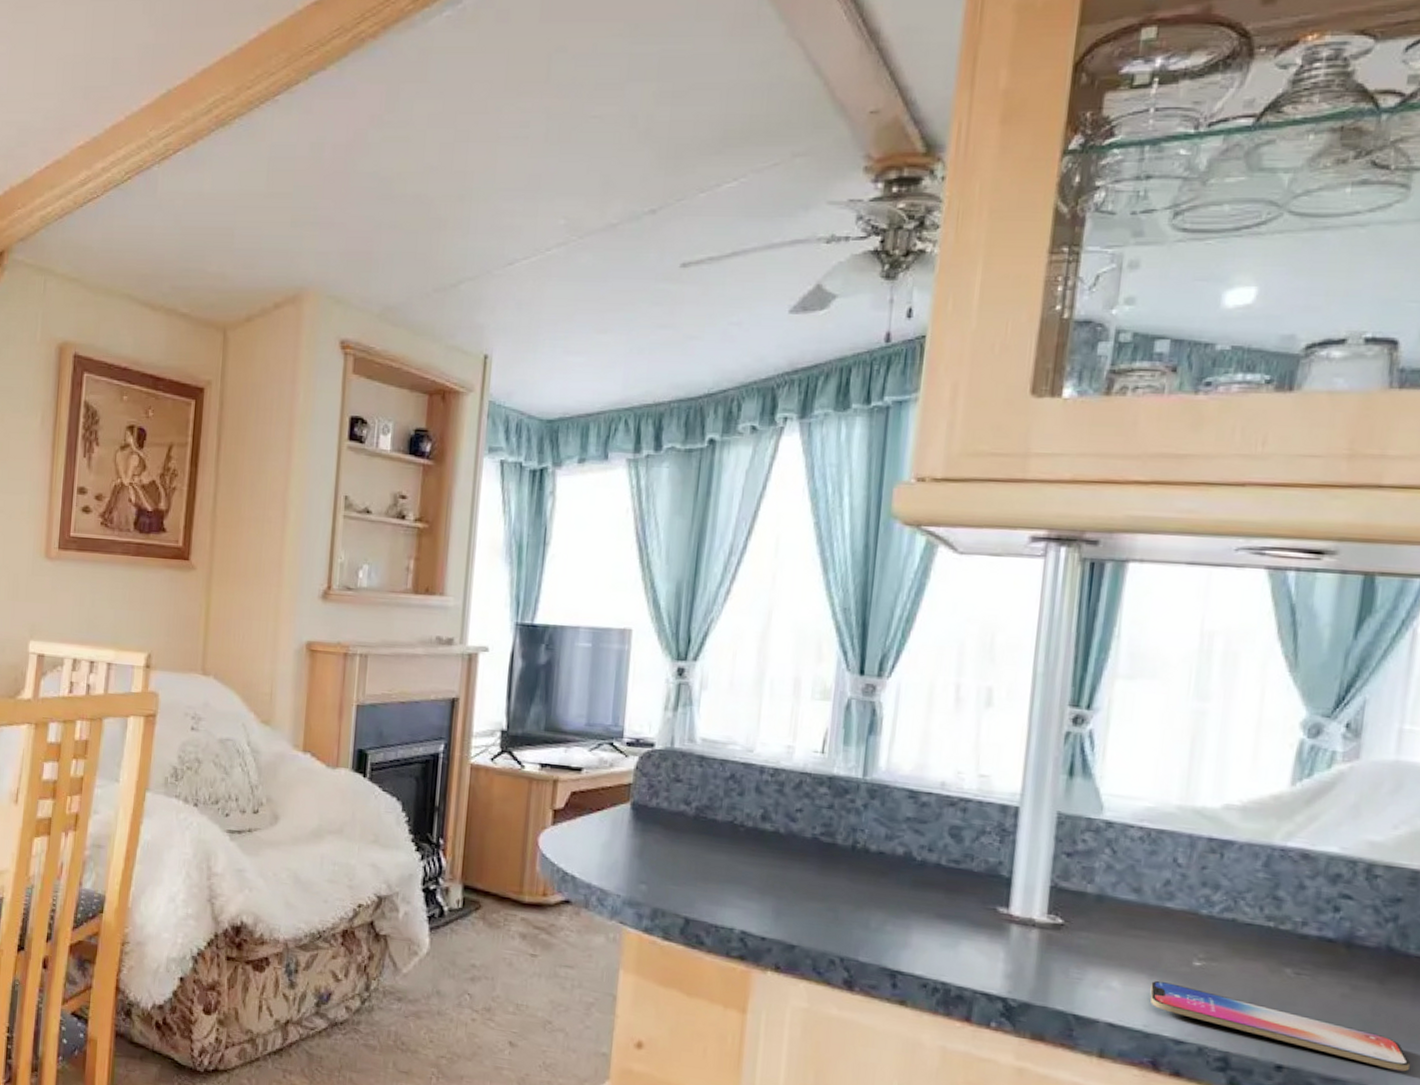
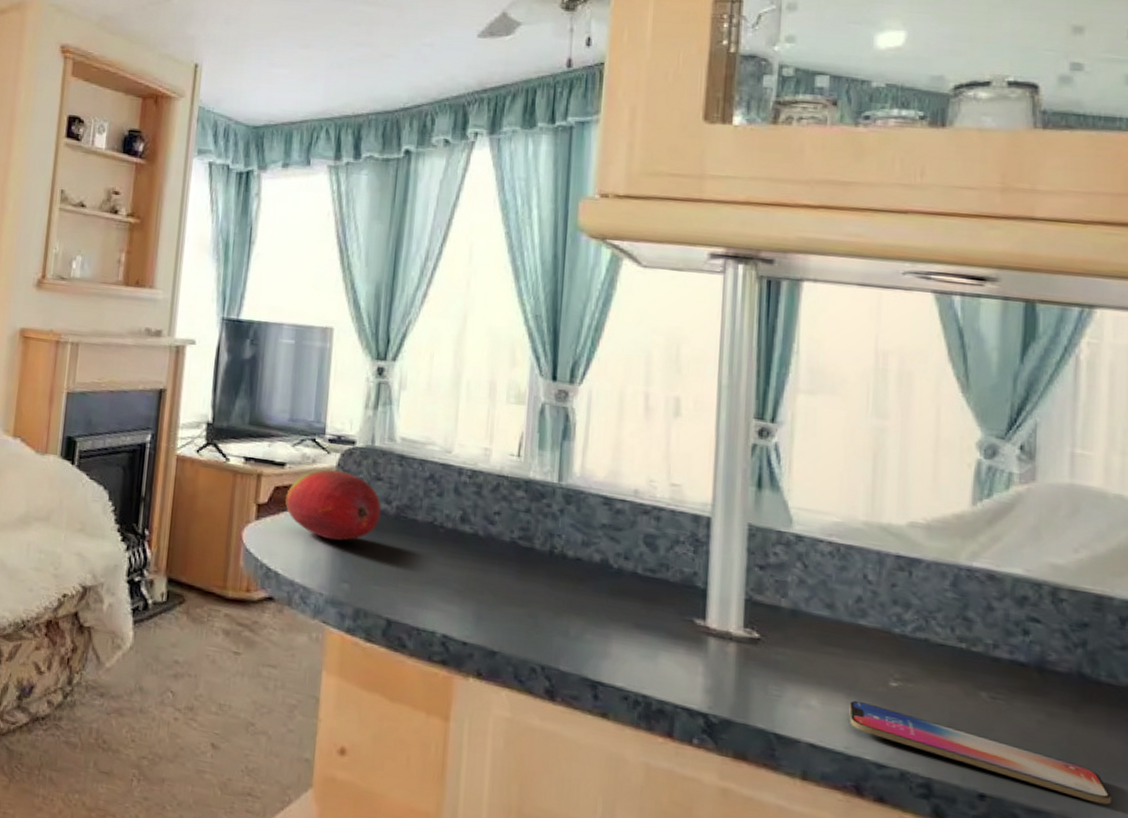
fruit: none [581,772,680,843] -> present [284,469,382,541]

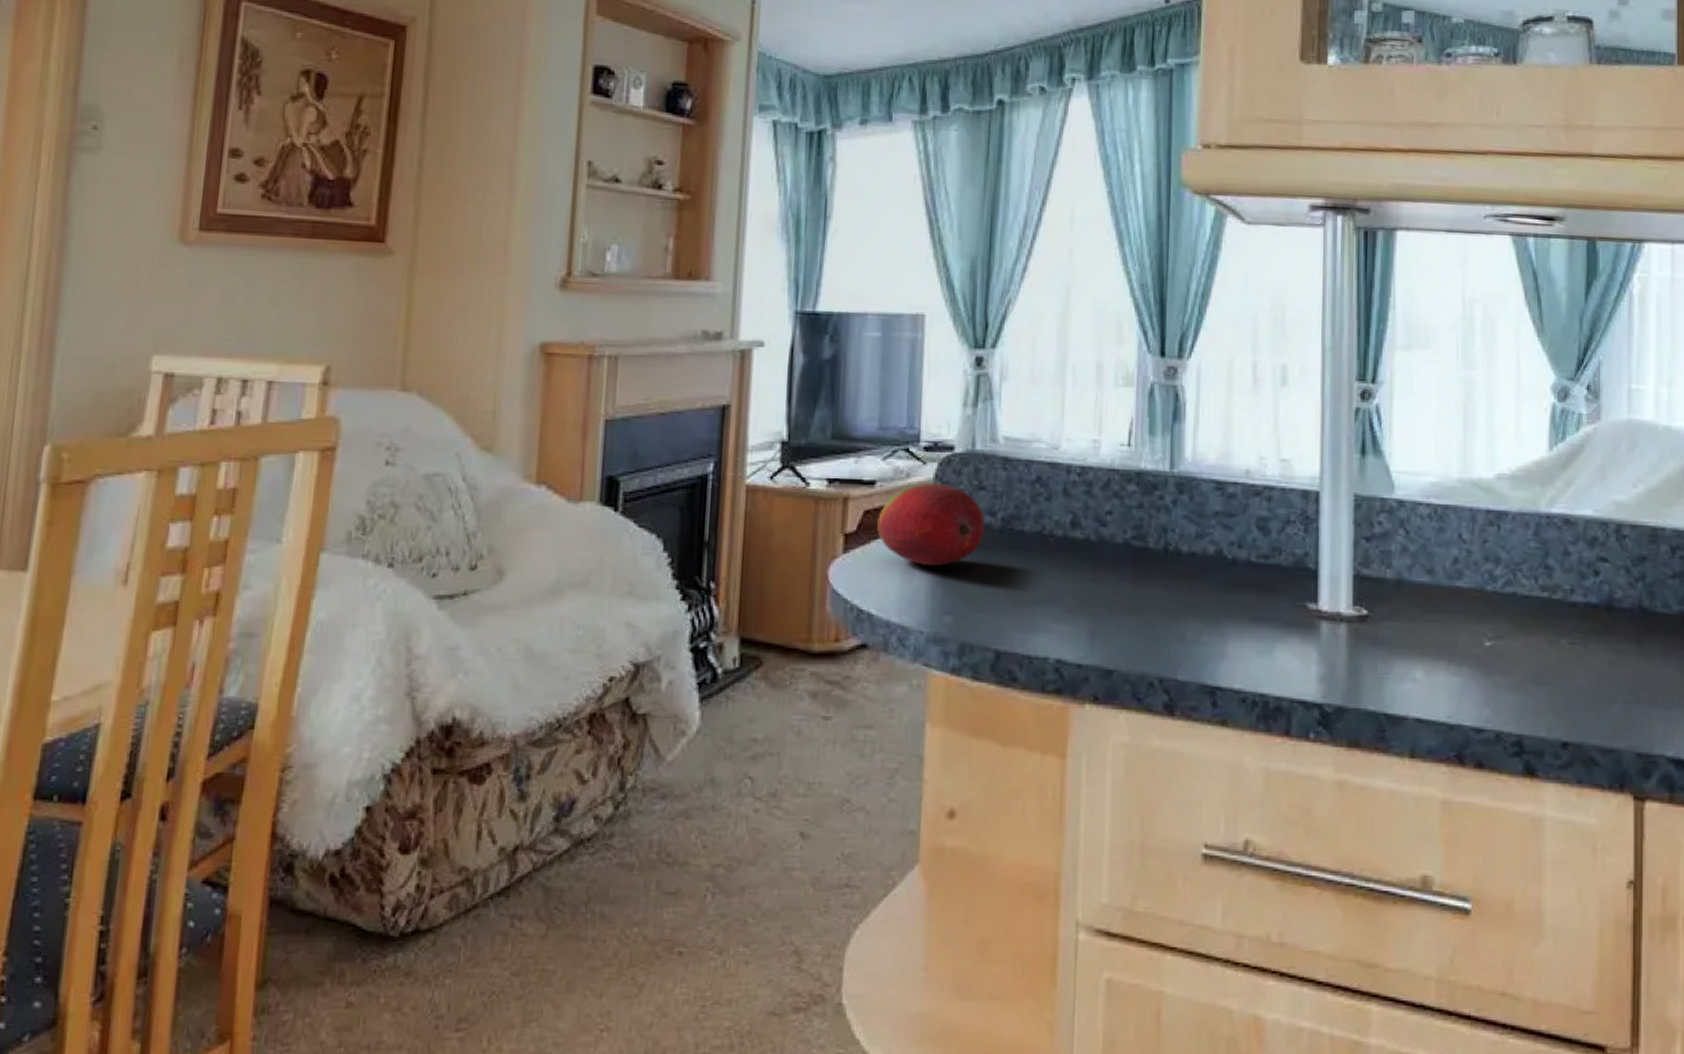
smartphone: present [849,700,1113,805] -> none [1450,666,1669,733]

